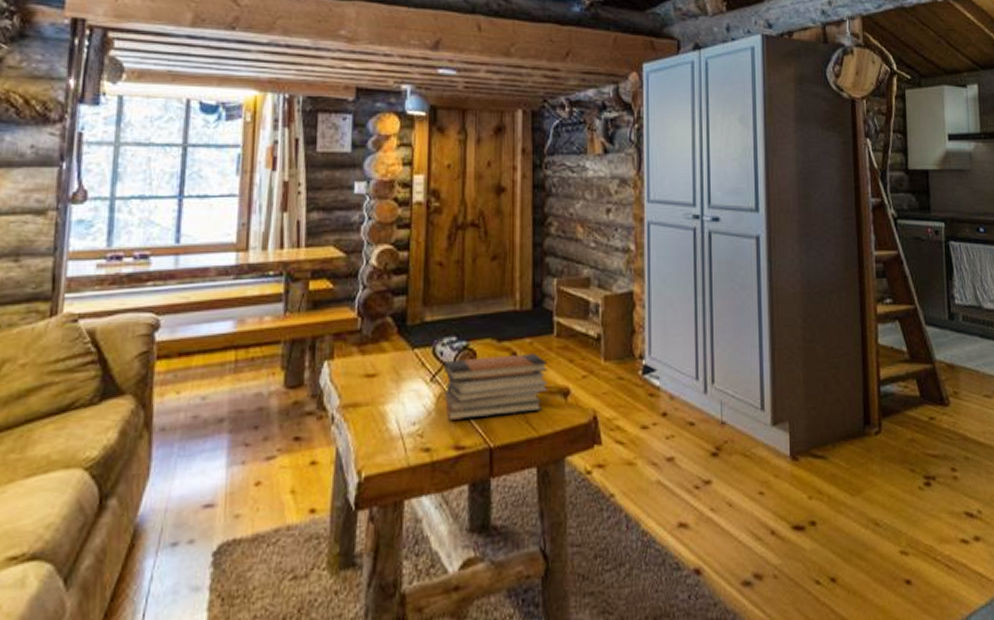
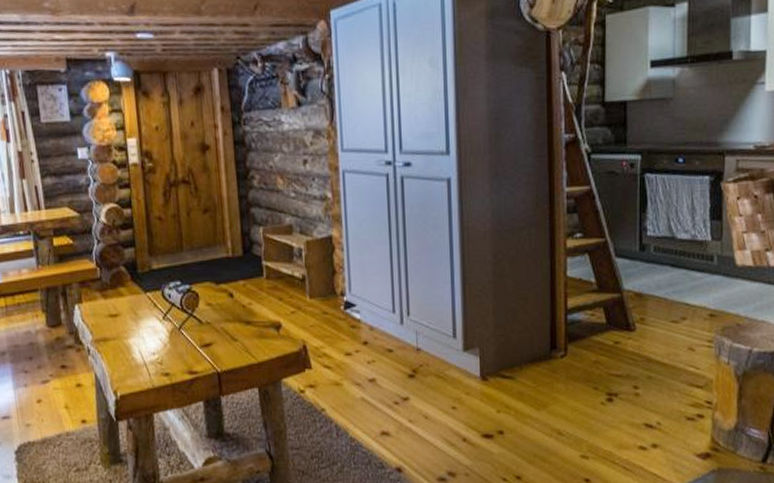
book stack: present [444,353,548,420] -> none [173,293,263,350]

